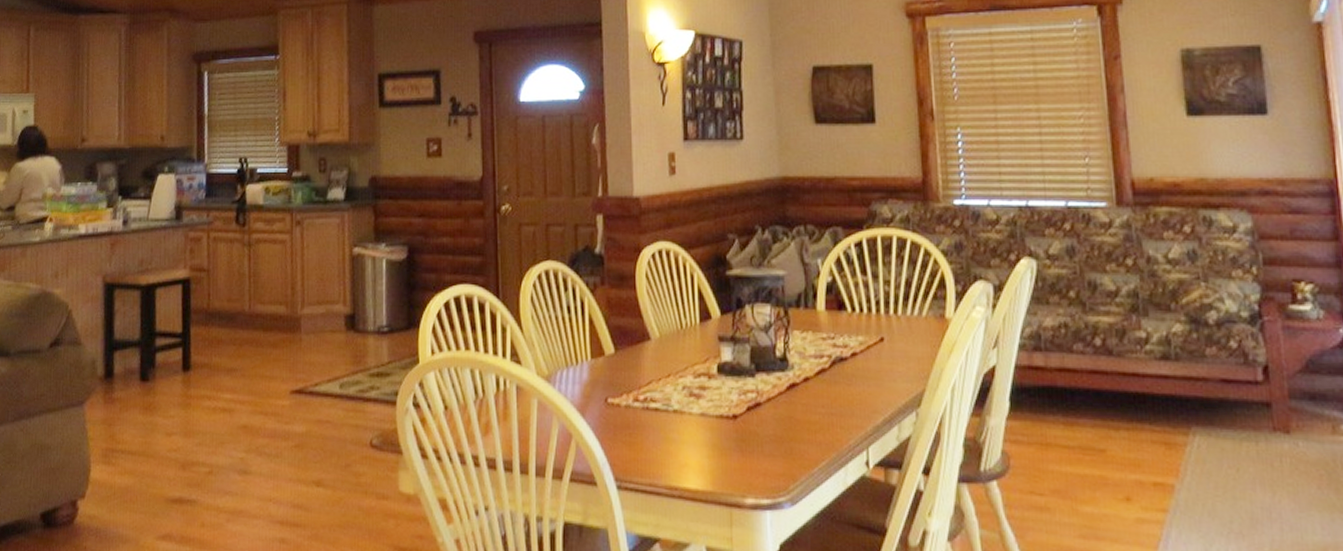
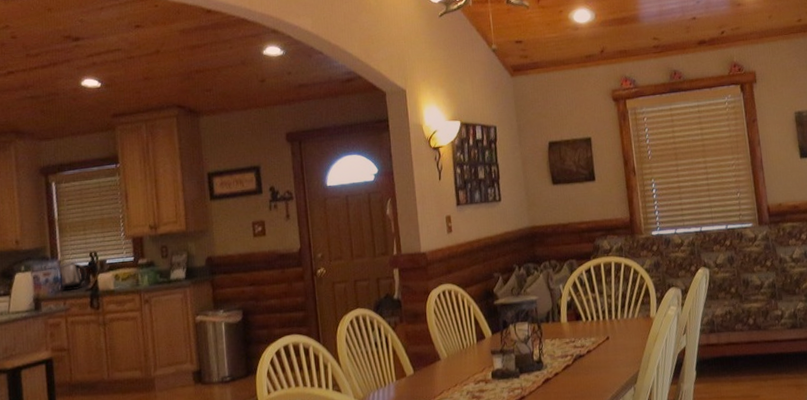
kettle: none [205,168,235,200] -> present [59,262,87,291]

